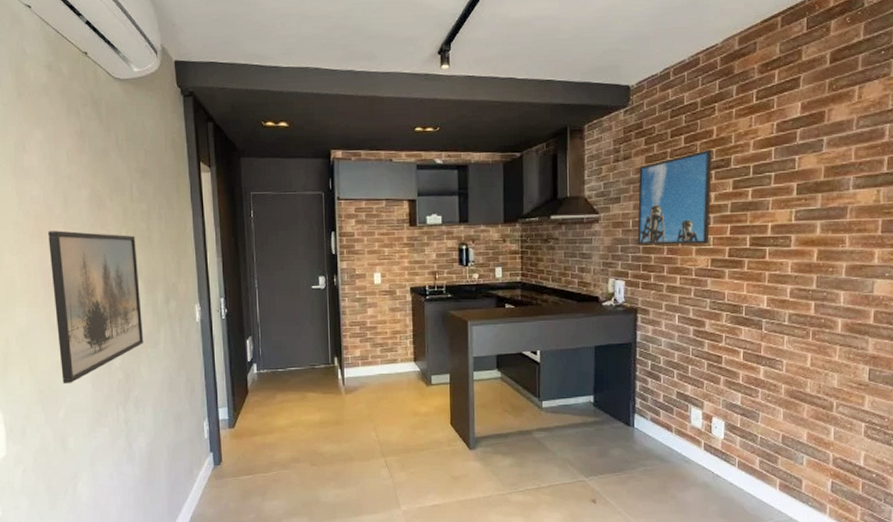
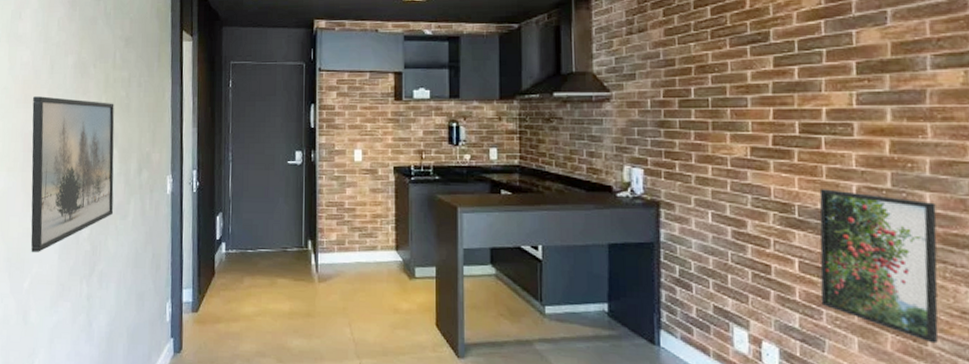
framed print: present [637,149,712,245] -> none [656,21,747,129]
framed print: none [758,292,847,410] -> present [819,189,939,344]

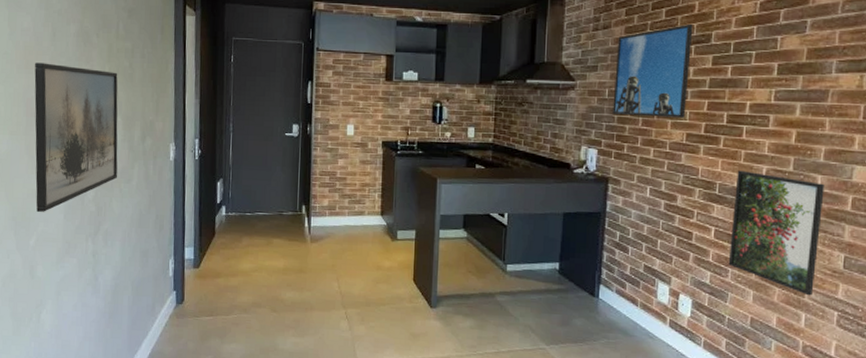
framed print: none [656,21,747,129] -> present [612,23,693,118]

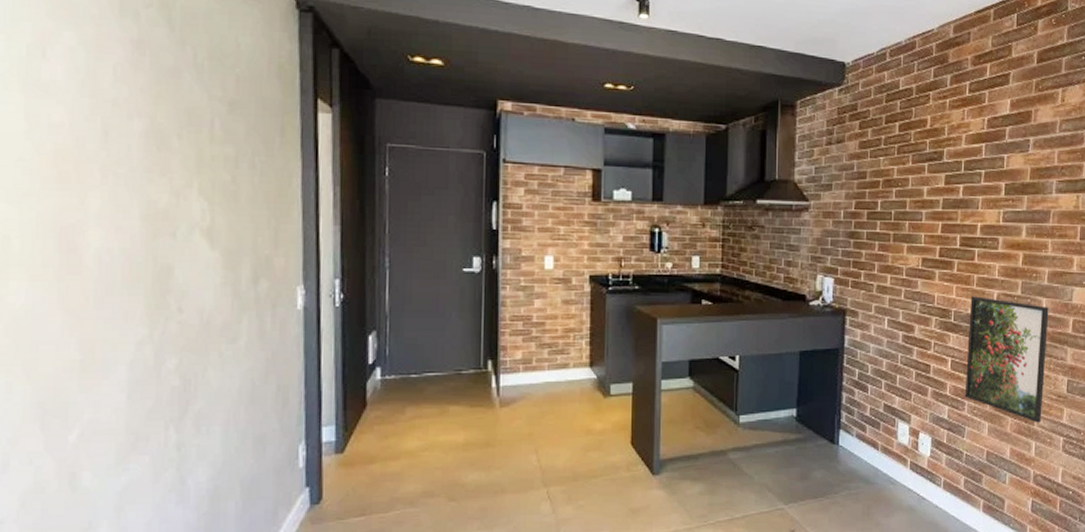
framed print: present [34,62,118,213] -> none [72,174,216,394]
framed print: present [612,23,693,118] -> none [848,139,926,241]

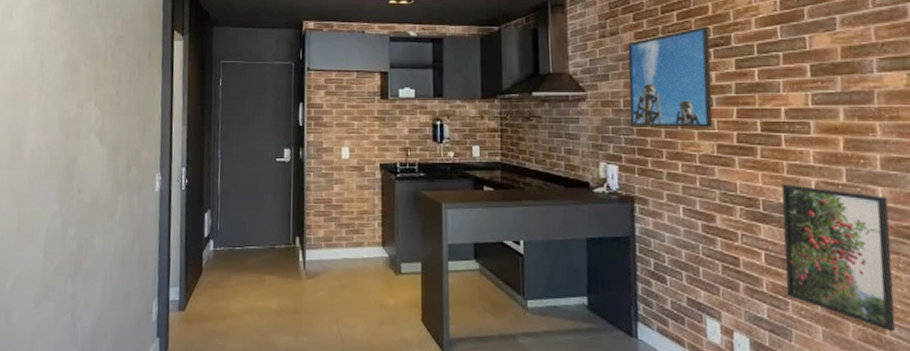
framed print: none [848,139,926,241] -> present [627,26,713,127]

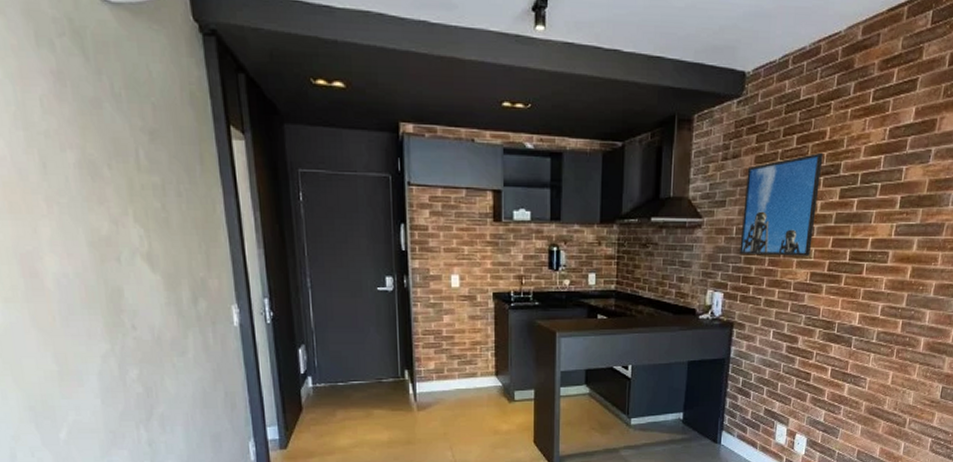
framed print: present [781,184,896,332] -> none [841,309,932,426]

